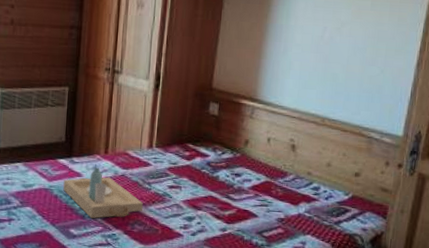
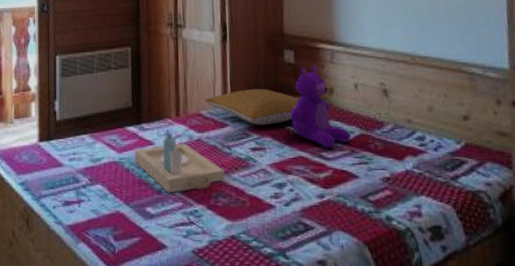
pillow: none [133,134,217,168] -> present [205,88,299,126]
teddy bear: none [207,118,257,191] -> present [290,65,351,149]

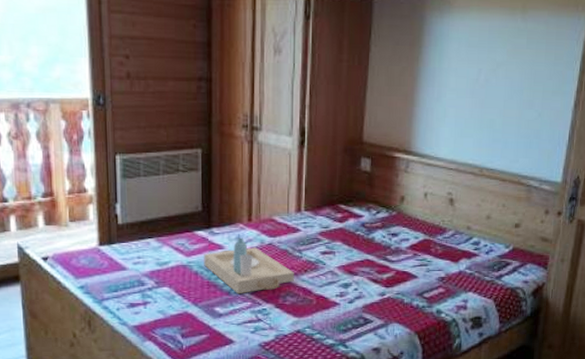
pillow: present [205,88,299,126] -> none [279,195,371,231]
teddy bear: present [290,65,351,149] -> none [361,173,415,252]

